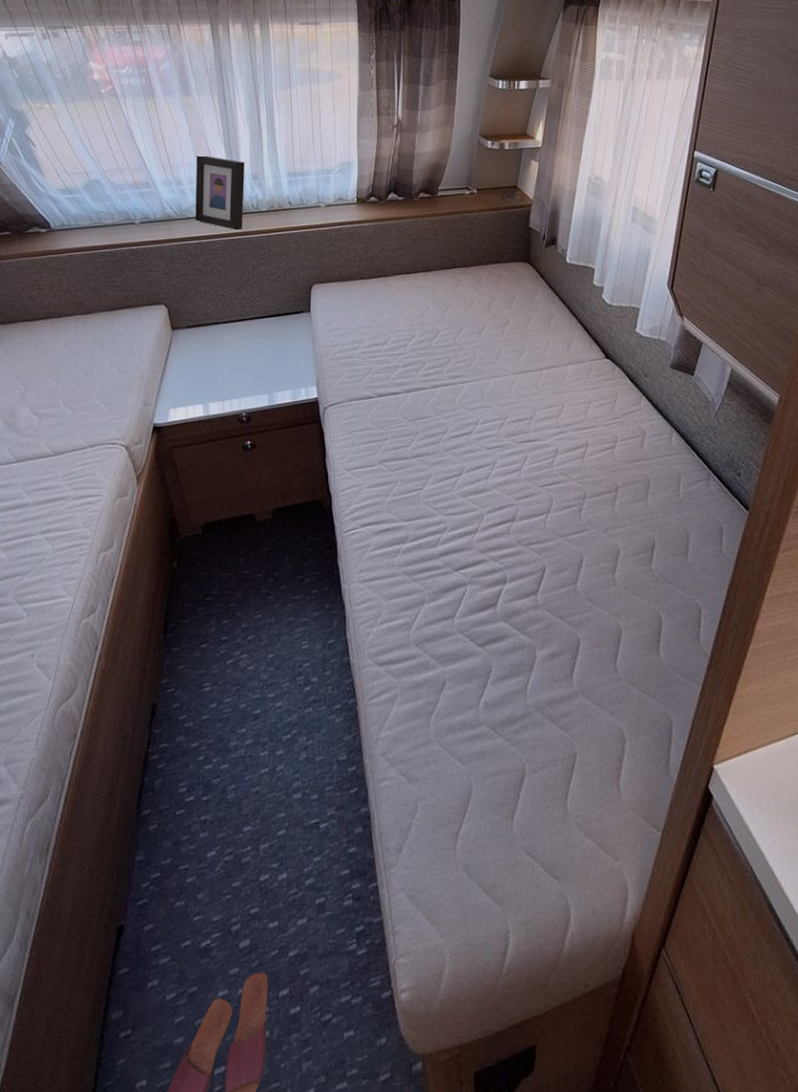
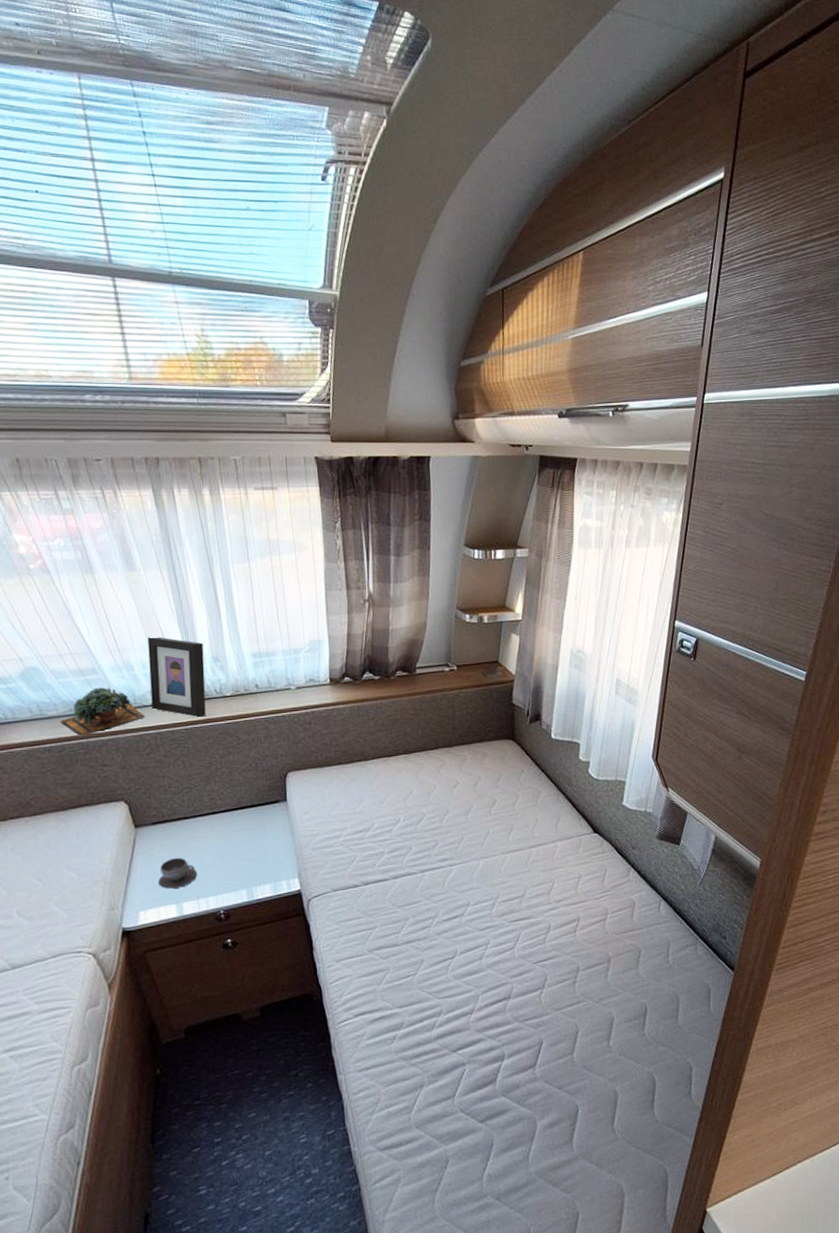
succulent plant: none [115,200,188,244] -> present [60,687,145,737]
teacup: none [188,360,224,390] -> present [157,857,197,890]

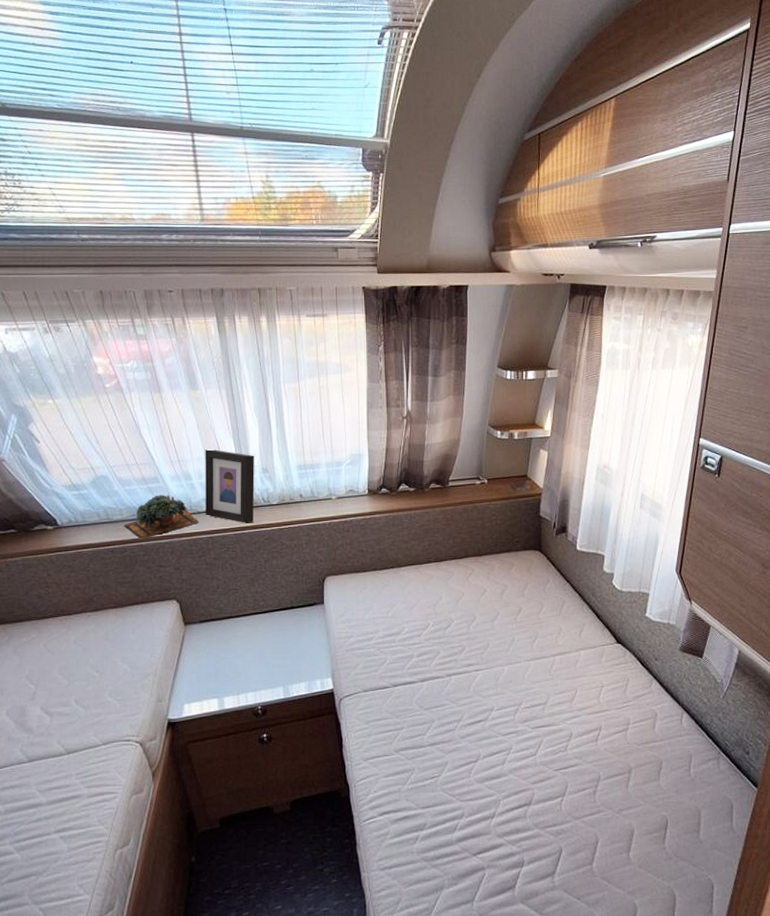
teacup: present [157,857,197,890] -> none [202,654,238,684]

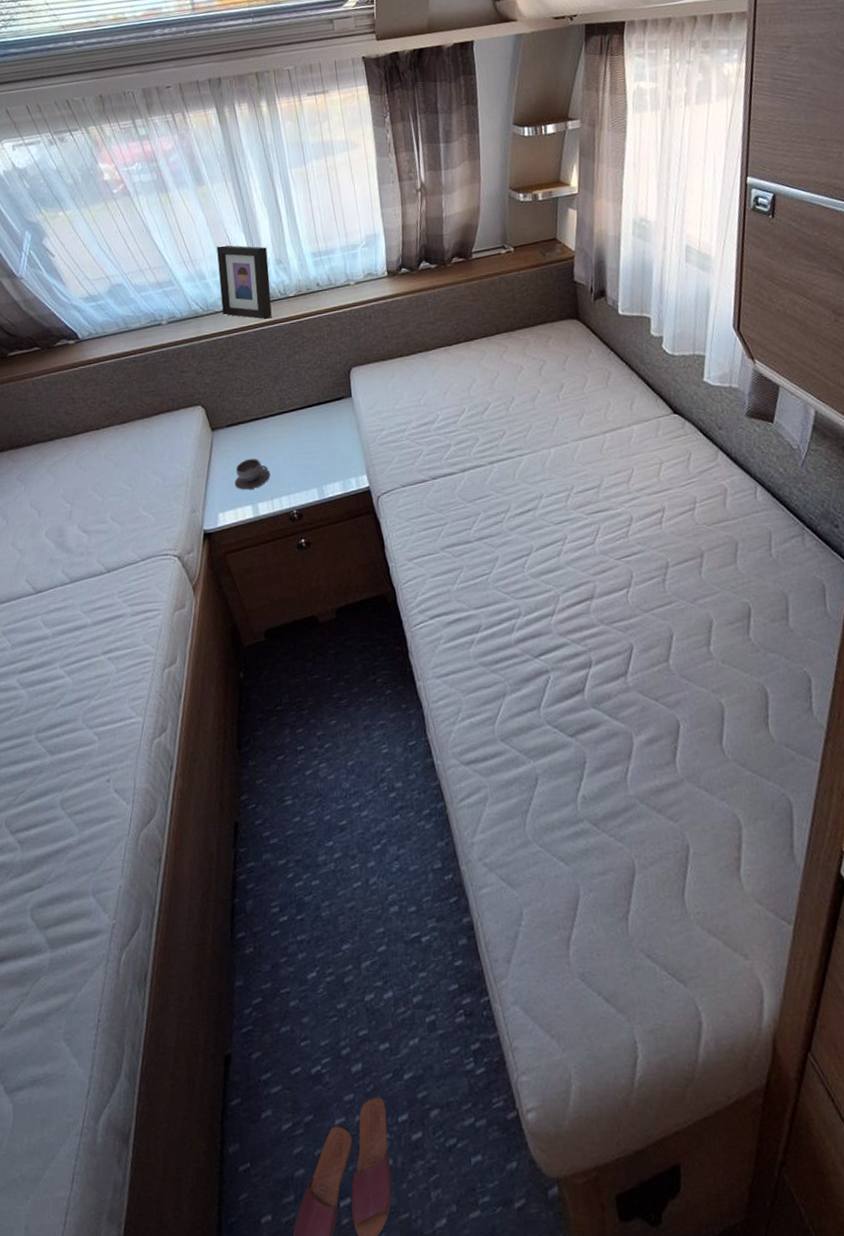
succulent plant: present [124,495,199,540] -> none [143,297,217,346]
teacup: none [202,654,238,684] -> present [234,458,270,491]

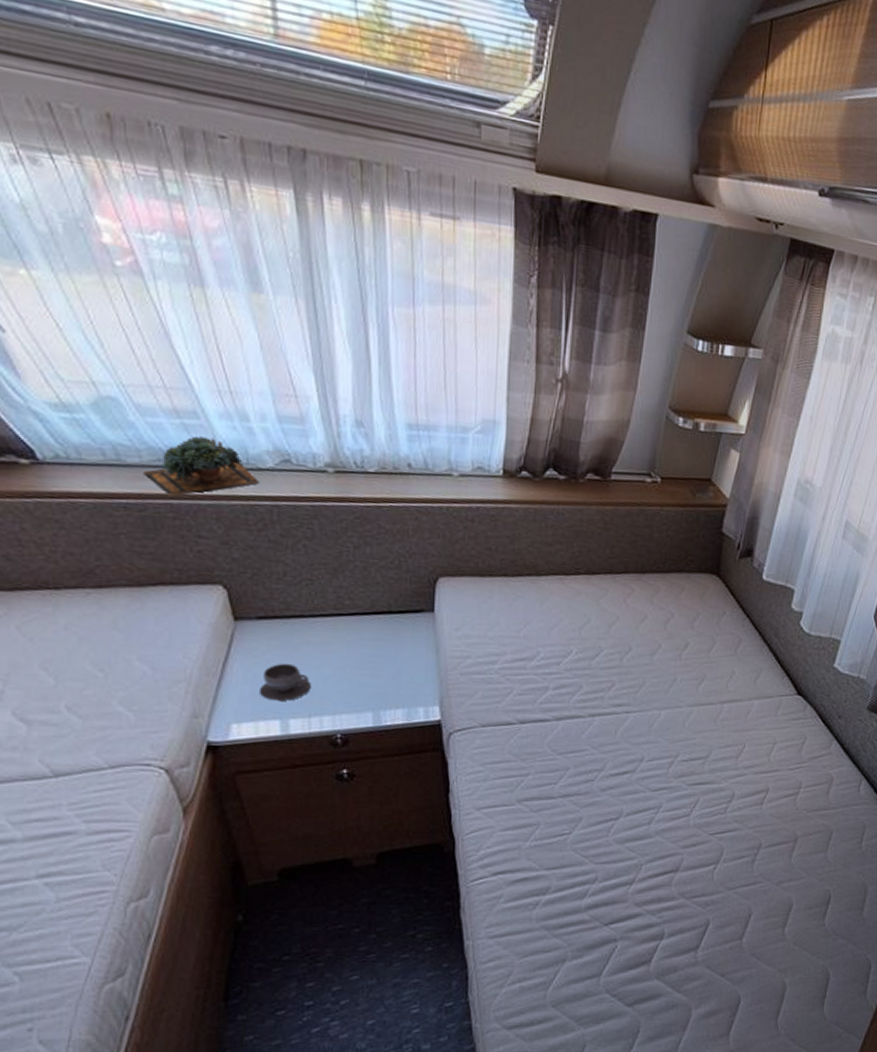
succulent plant: none [143,297,217,346] -> present [143,436,259,497]
picture frame: present [216,245,272,319] -> none [269,382,344,493]

